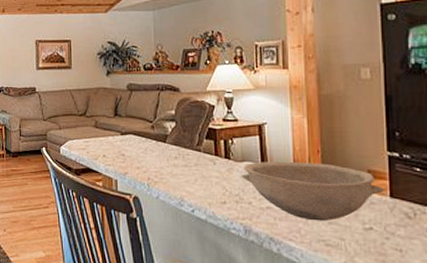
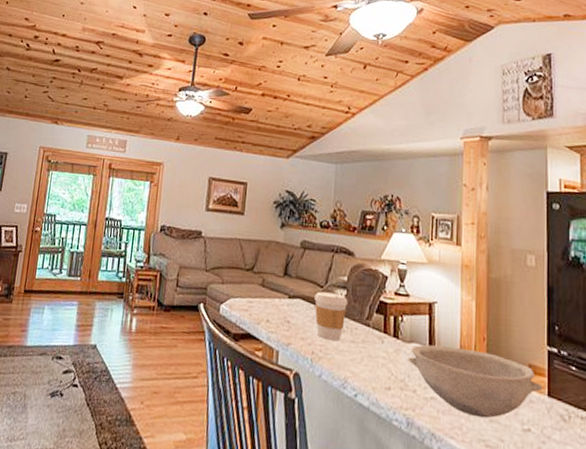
coffee cup: none [145,126,177,167] -> present [314,291,347,341]

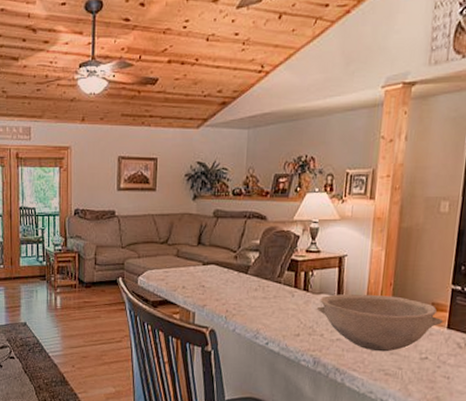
coffee cup: present [314,291,347,341] -> none [228,256,260,299]

